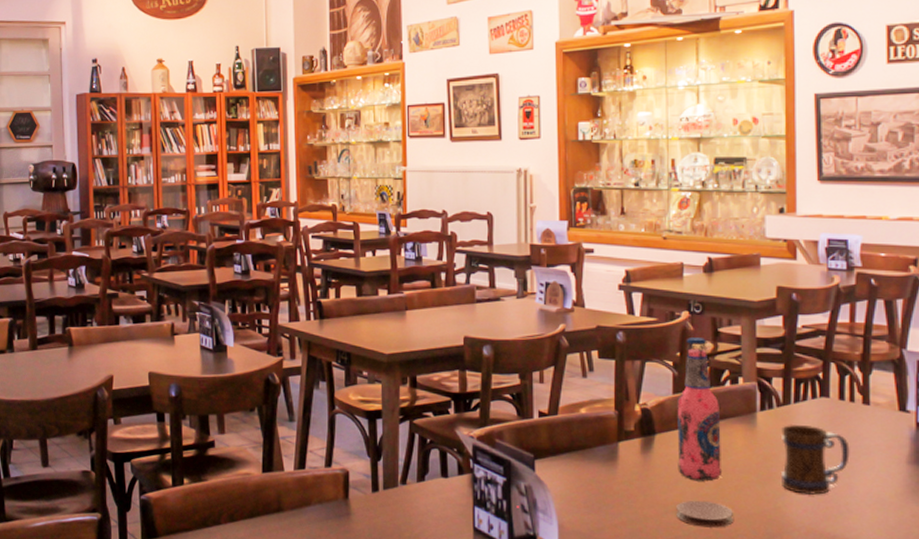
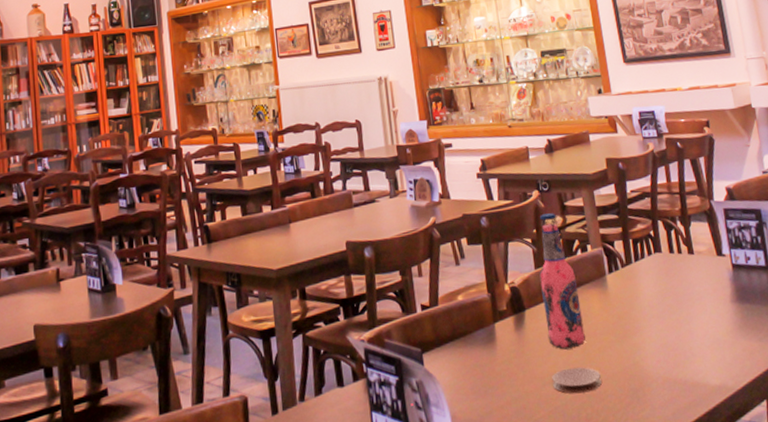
beer mug: present [782,424,850,495] -> none [628,280,686,346]

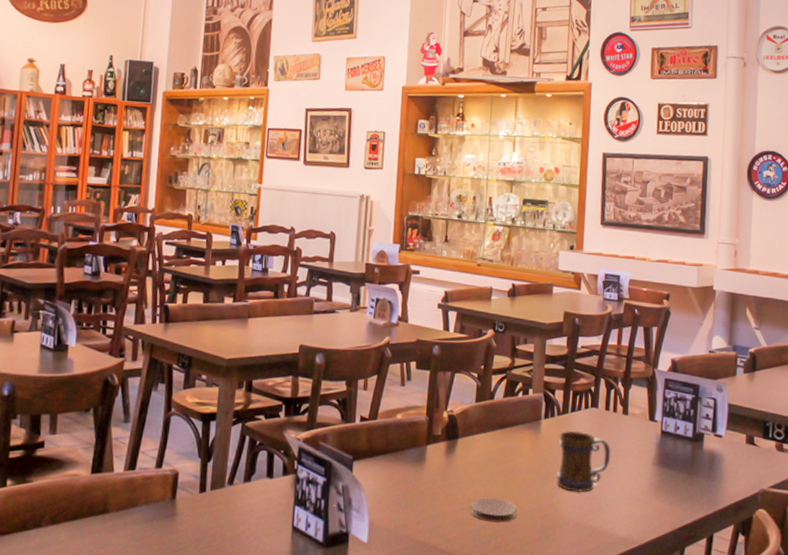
beer bottle: present [539,213,586,350] -> none [474,353,513,481]
beer mug: none [628,280,686,346] -> present [557,430,611,492]

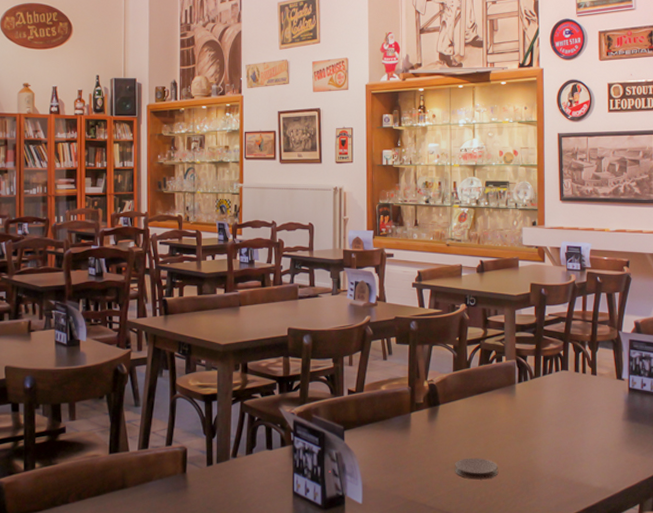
beer mug: present [557,430,611,492] -> none [534,392,582,448]

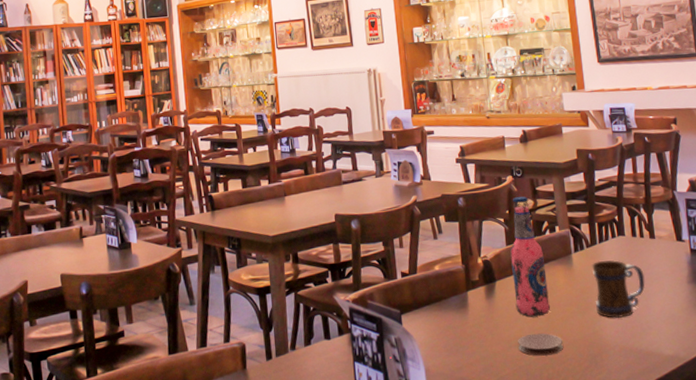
beer bottle: none [456,325,490,442] -> present [510,196,551,317]
beer mug: none [534,392,582,448] -> present [592,260,645,318]

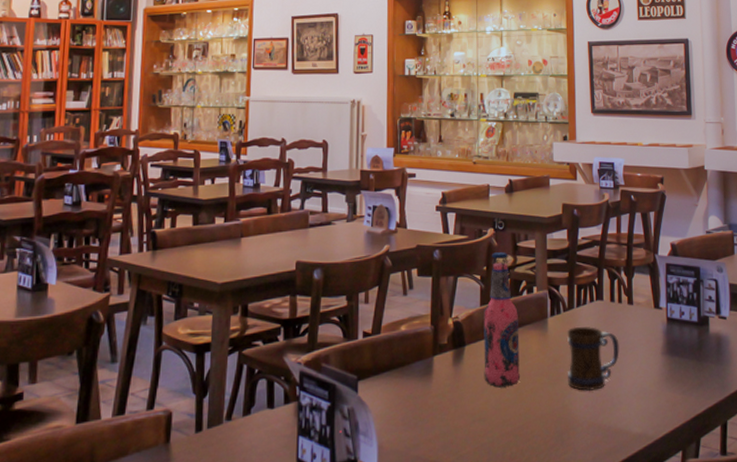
coaster: present [518,333,564,356] -> none [482,406,531,432]

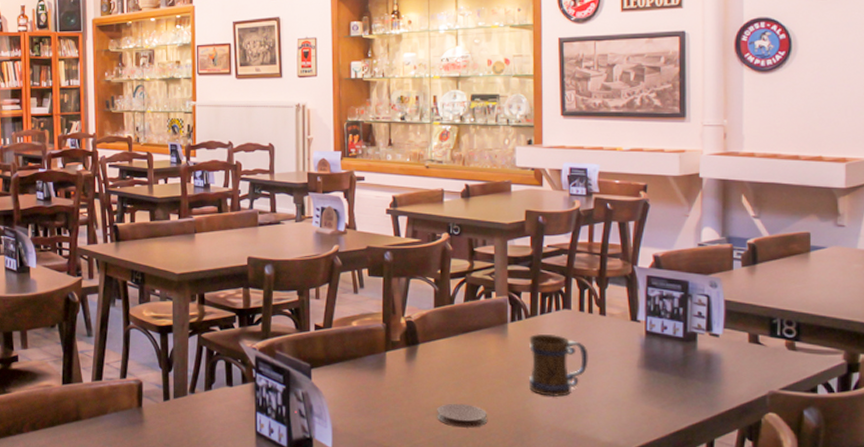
coaster: none [482,406,531,432] -> present [437,403,488,428]
beer bottle: present [484,252,521,388] -> none [438,257,478,386]

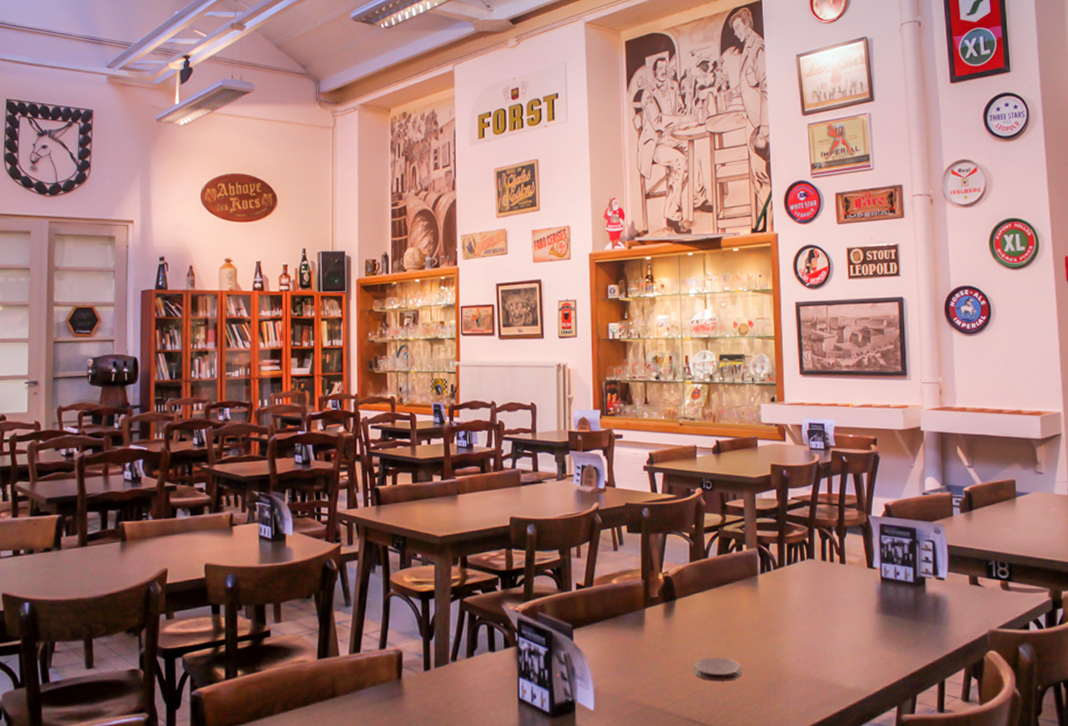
beer mug: present [529,333,588,397] -> none [778,583,832,646]

